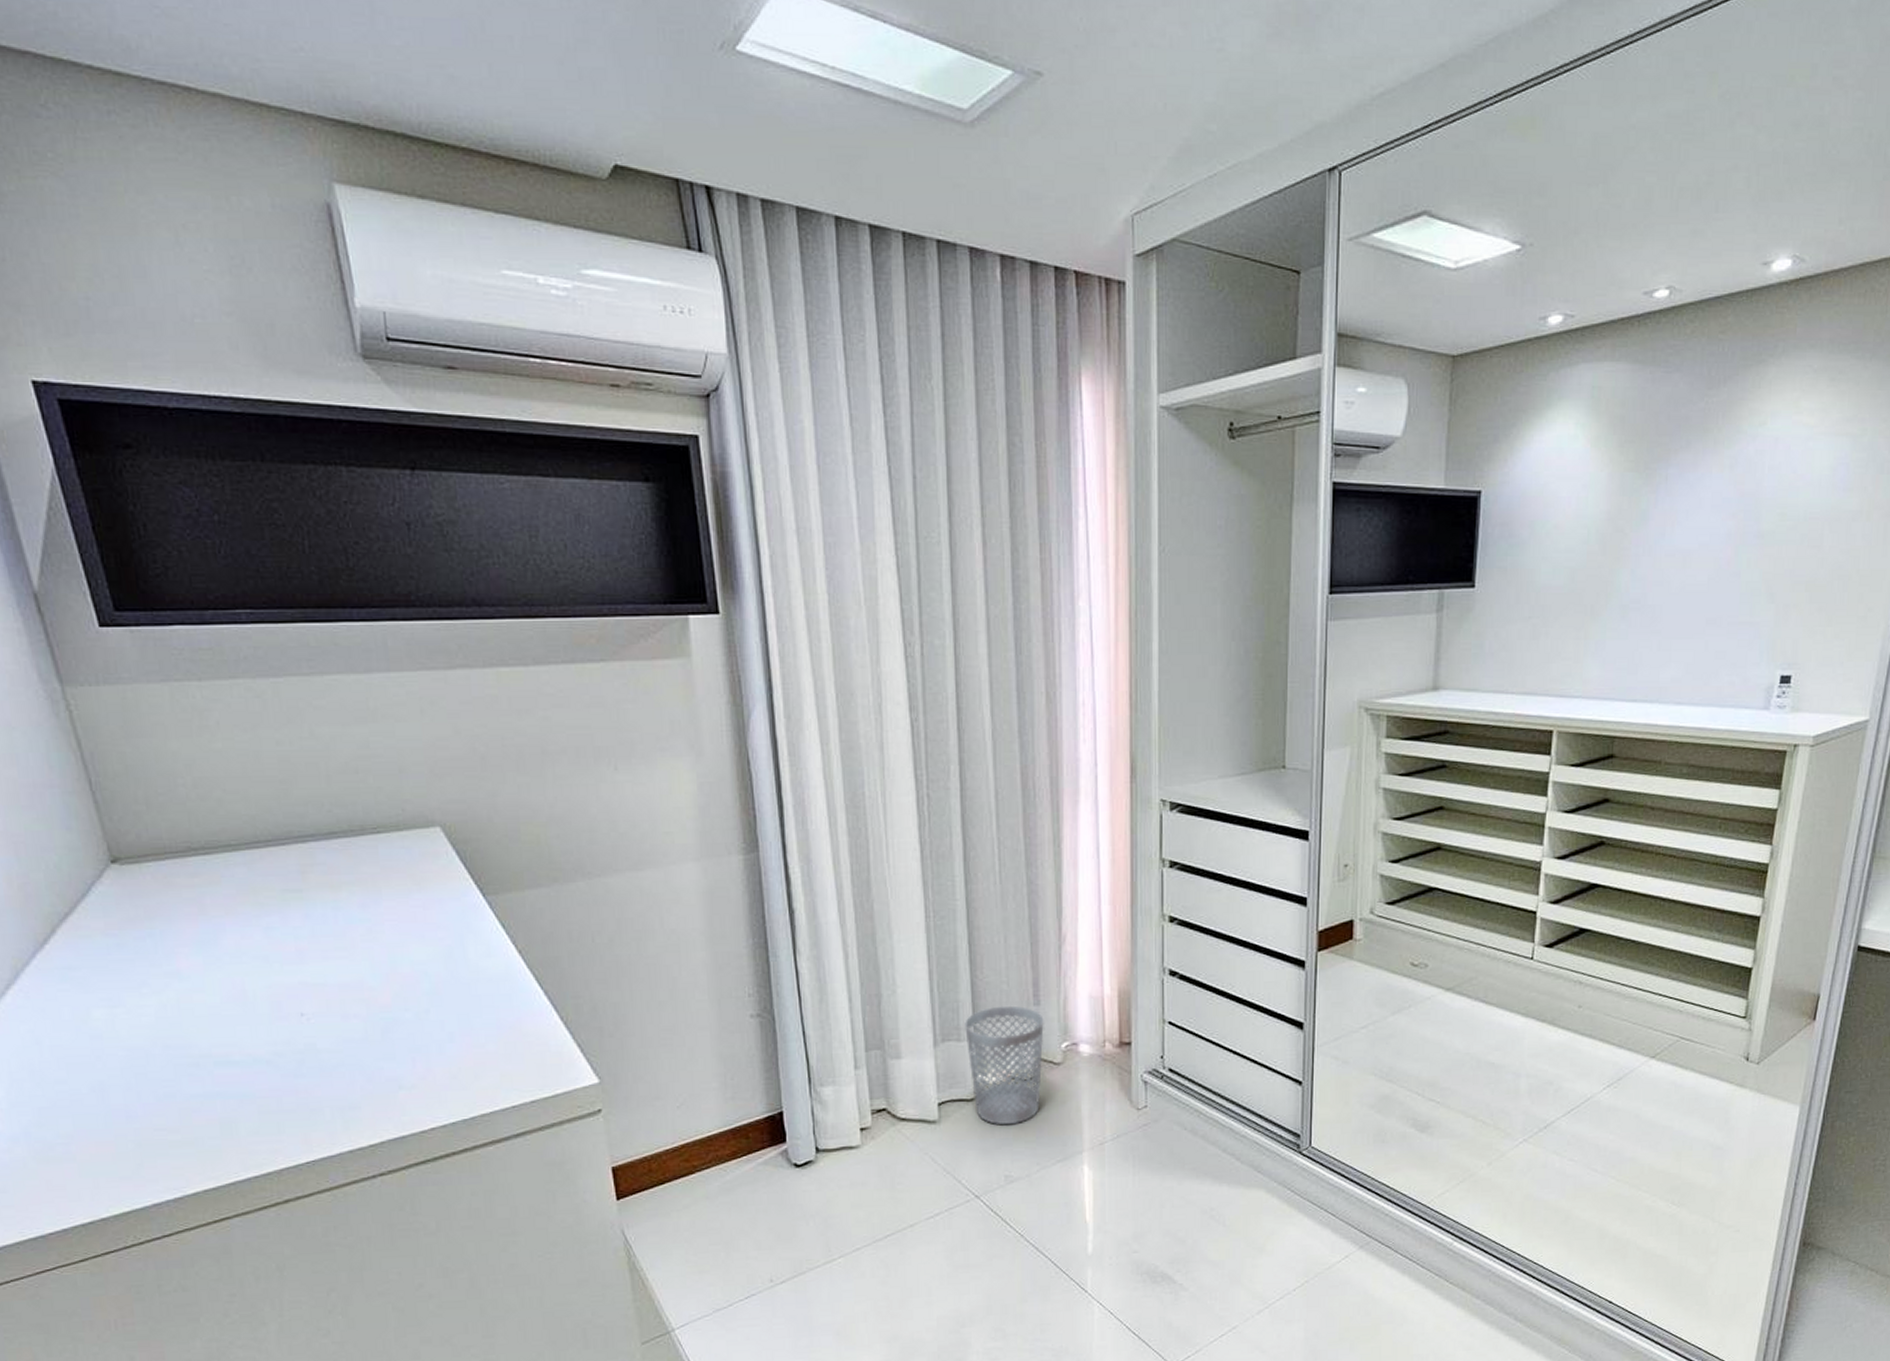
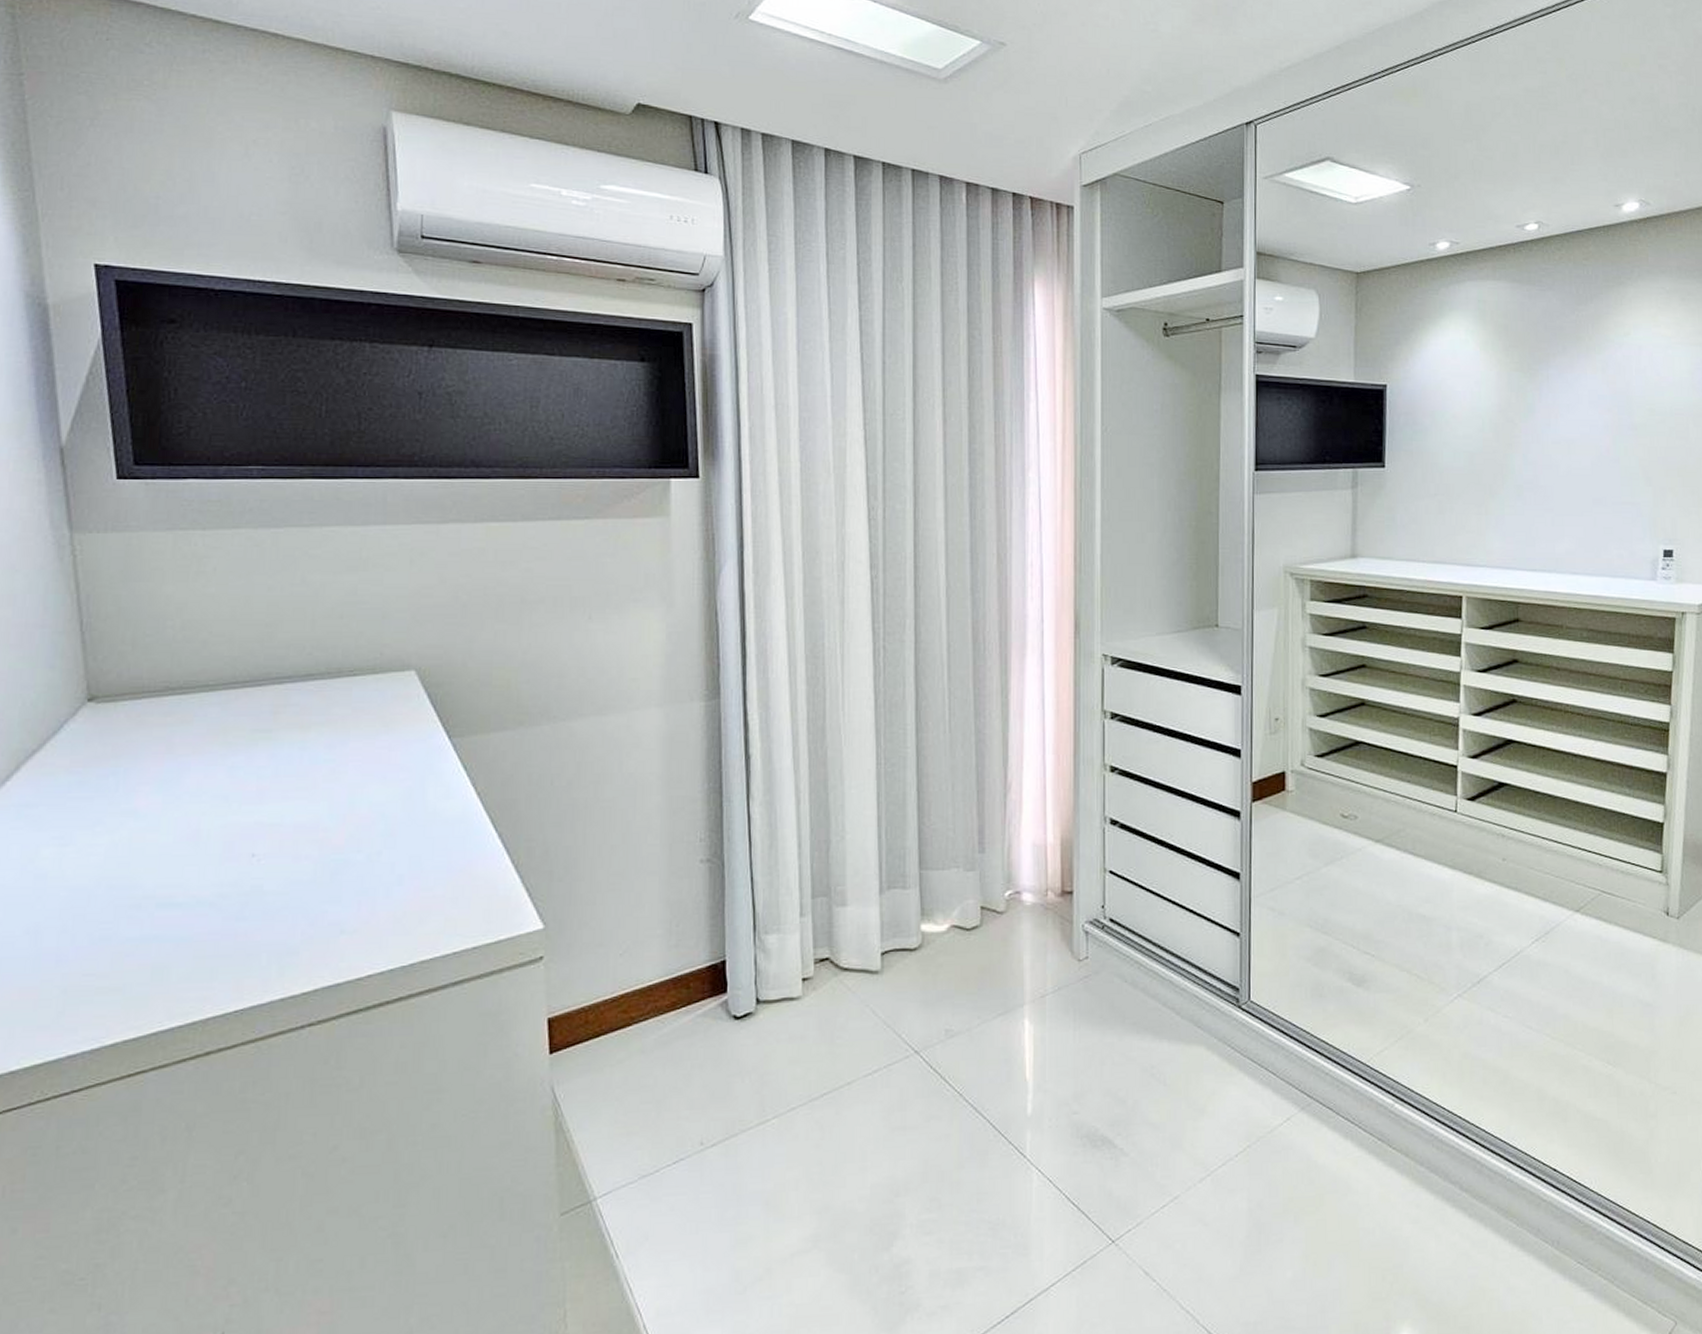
wastebasket: present [964,1005,1044,1125] -> none [910,853,988,976]

